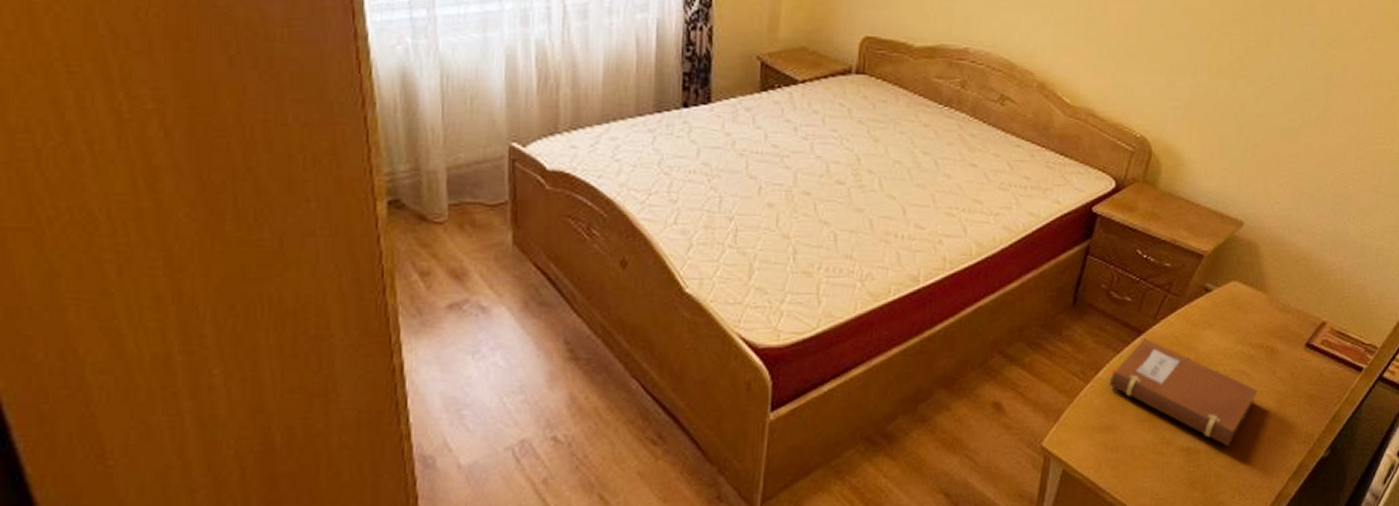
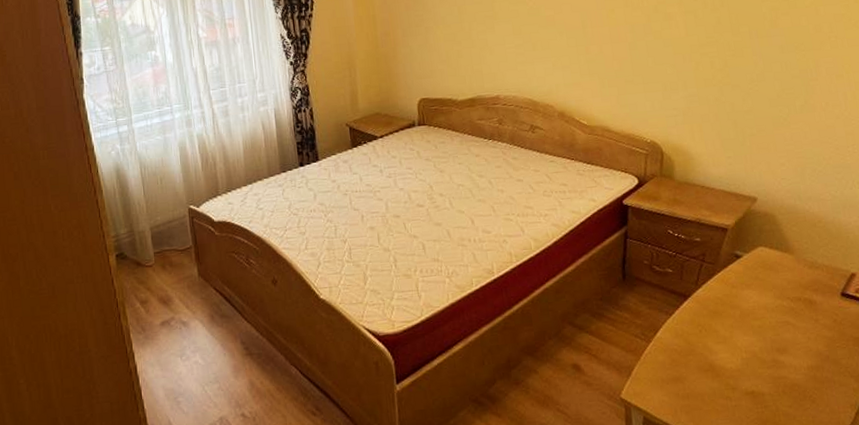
notebook: present [1108,338,1258,446] -> none [666,301,806,388]

